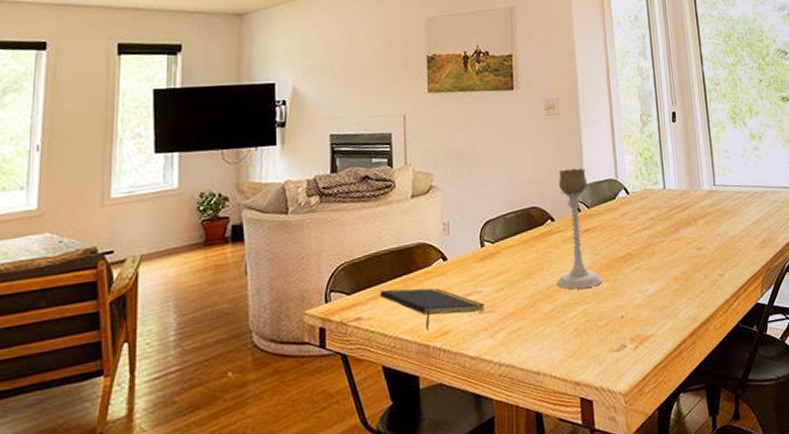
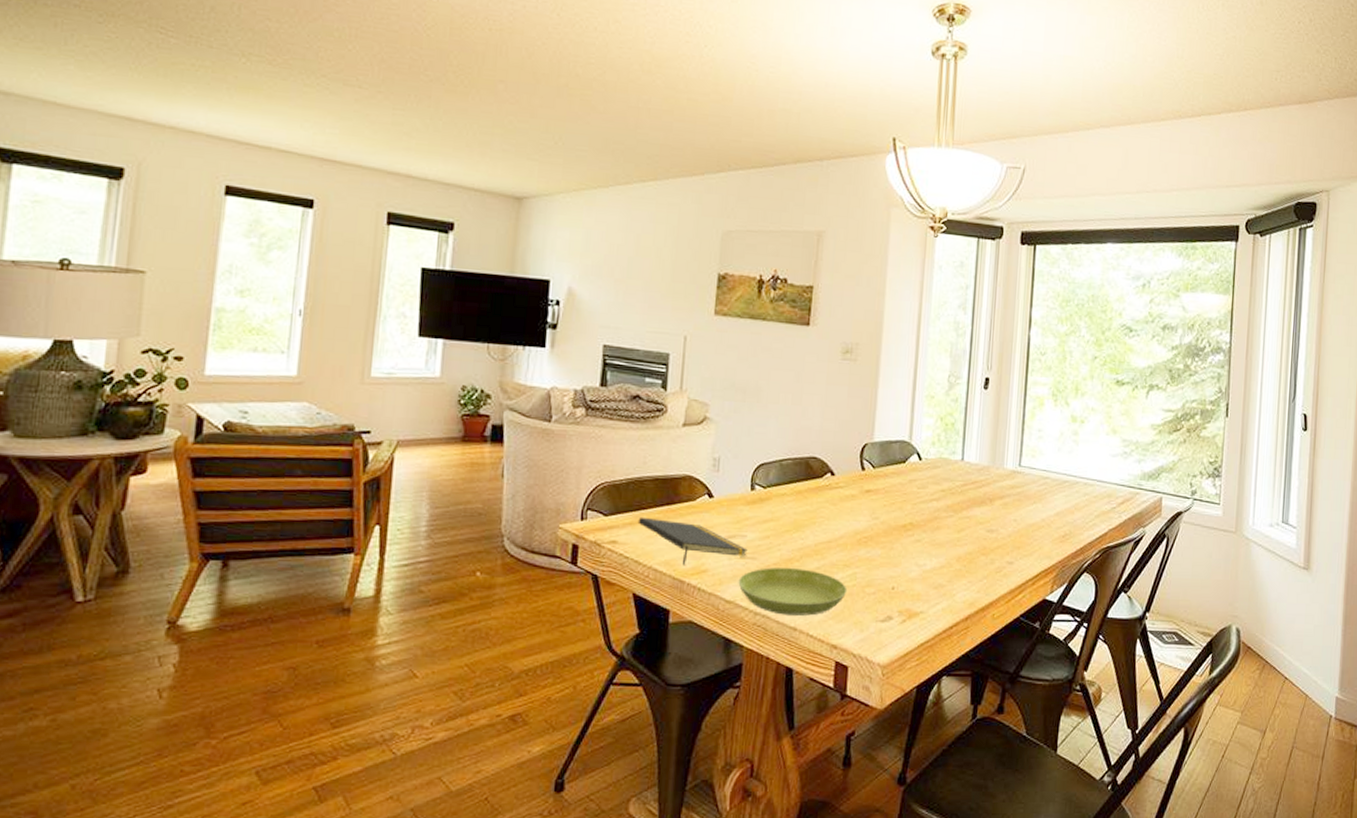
saucer: none [480,313,582,362] -> present [738,567,848,616]
candle holder: present [557,168,603,289] -> none [827,422,878,551]

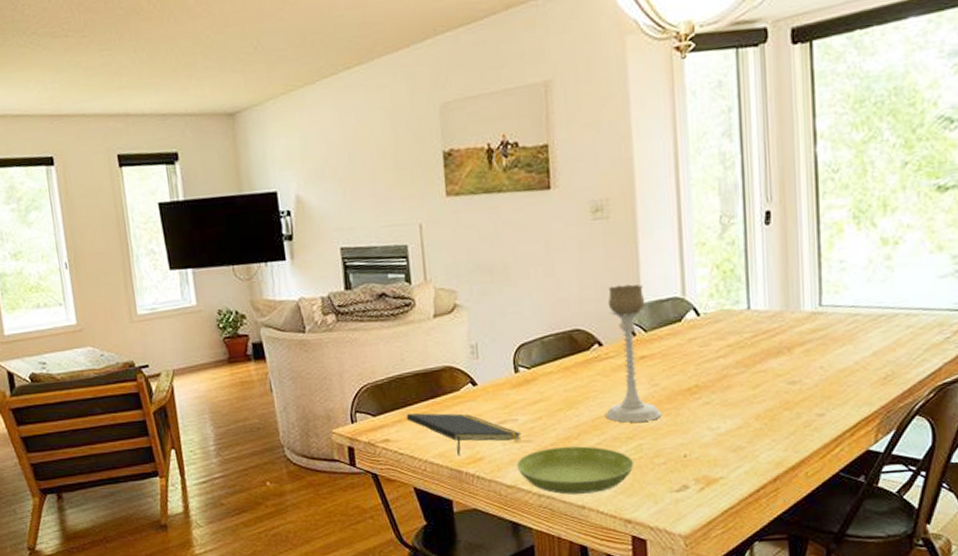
candle holder: none [827,422,878,551] -> present [605,284,662,423]

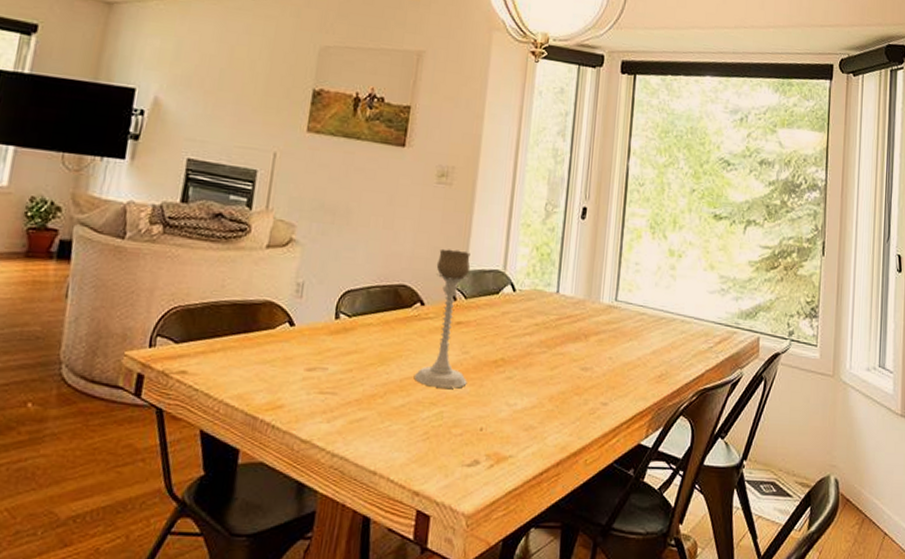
notepad: present [406,413,522,456] -> none [211,345,328,401]
saucer: present [516,446,635,494] -> none [316,404,433,458]

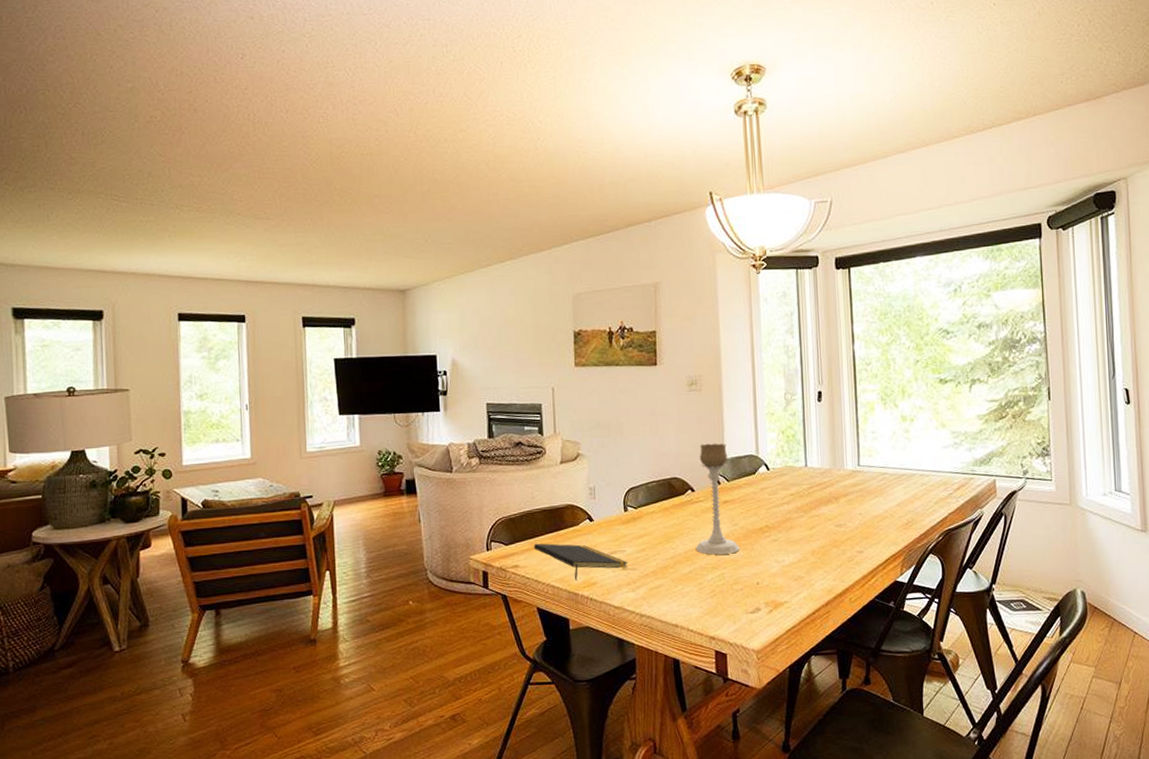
notepad: none [211,345,328,401] -> present [533,543,628,581]

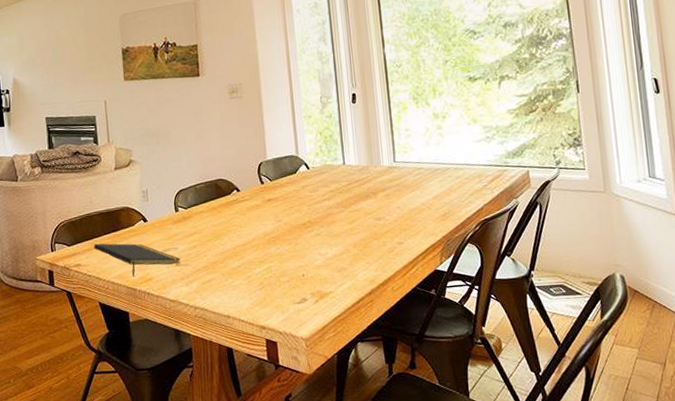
candle holder: present [695,443,740,555] -> none [242,146,285,250]

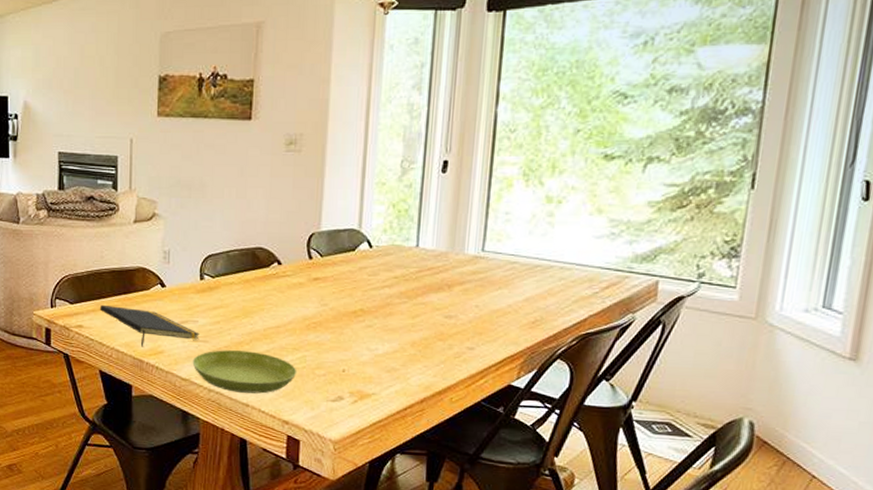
saucer: none [177,268,266,307] -> present [192,350,297,394]

